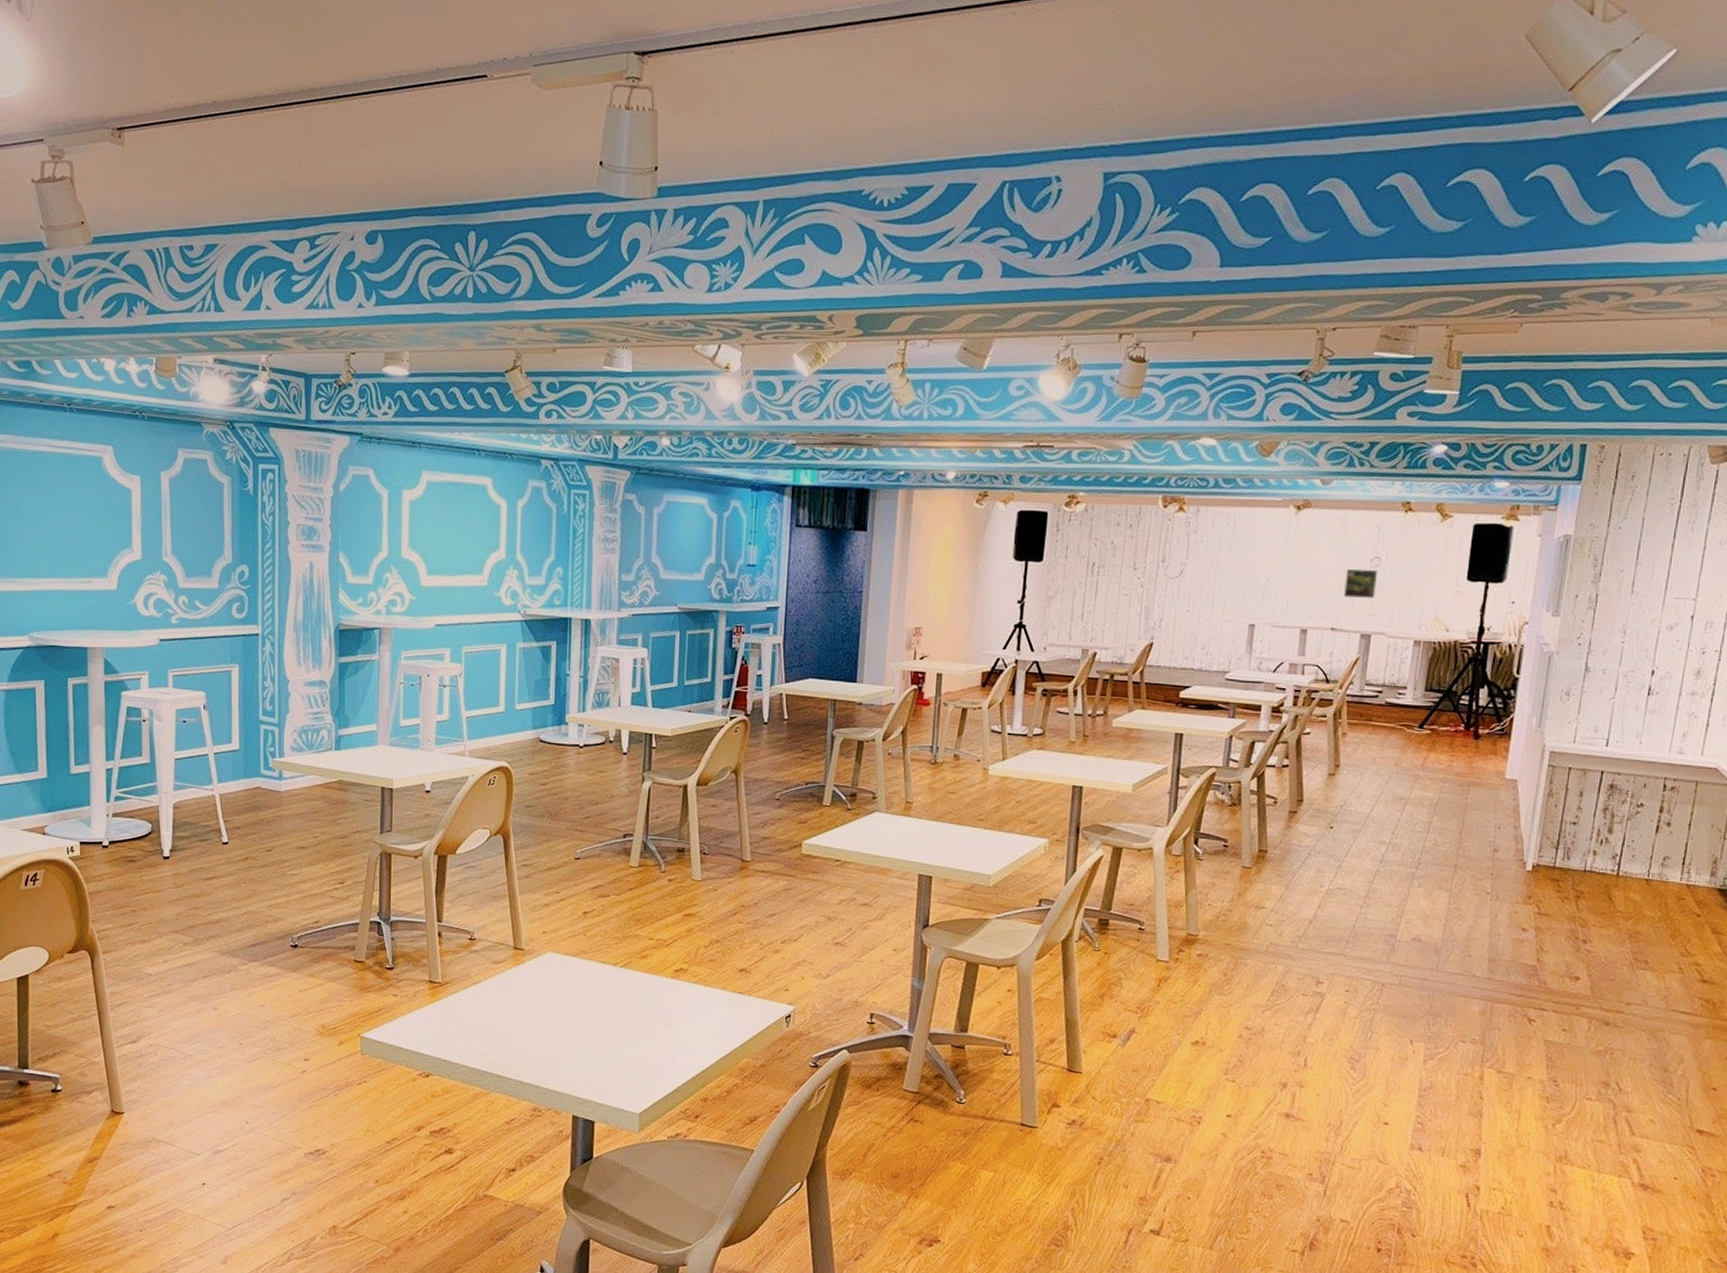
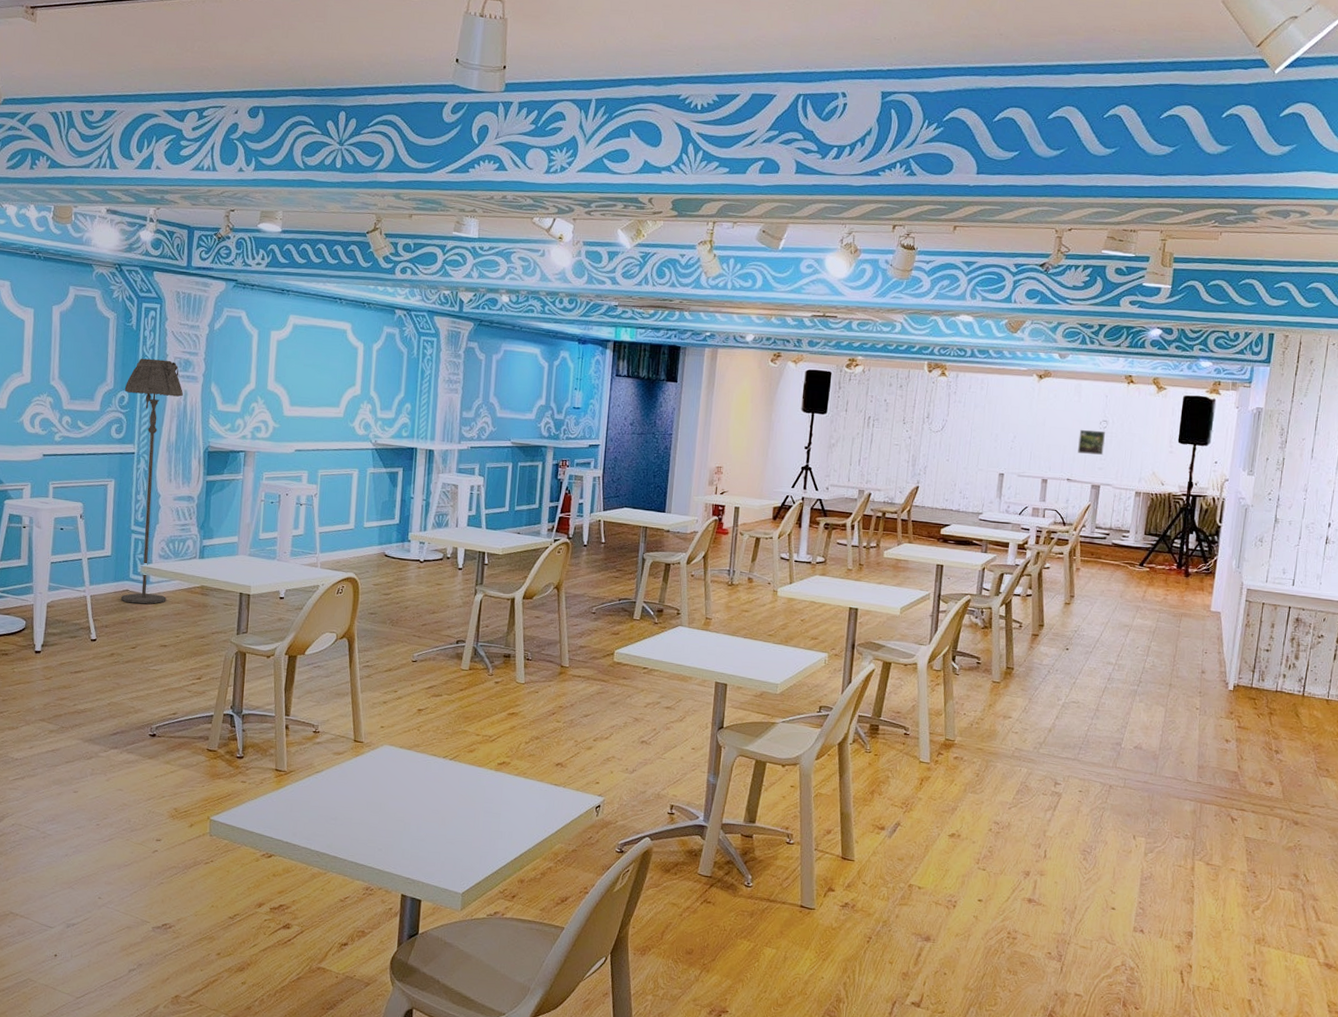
floor lamp: none [244,527,309,803] -> present [120,358,184,604]

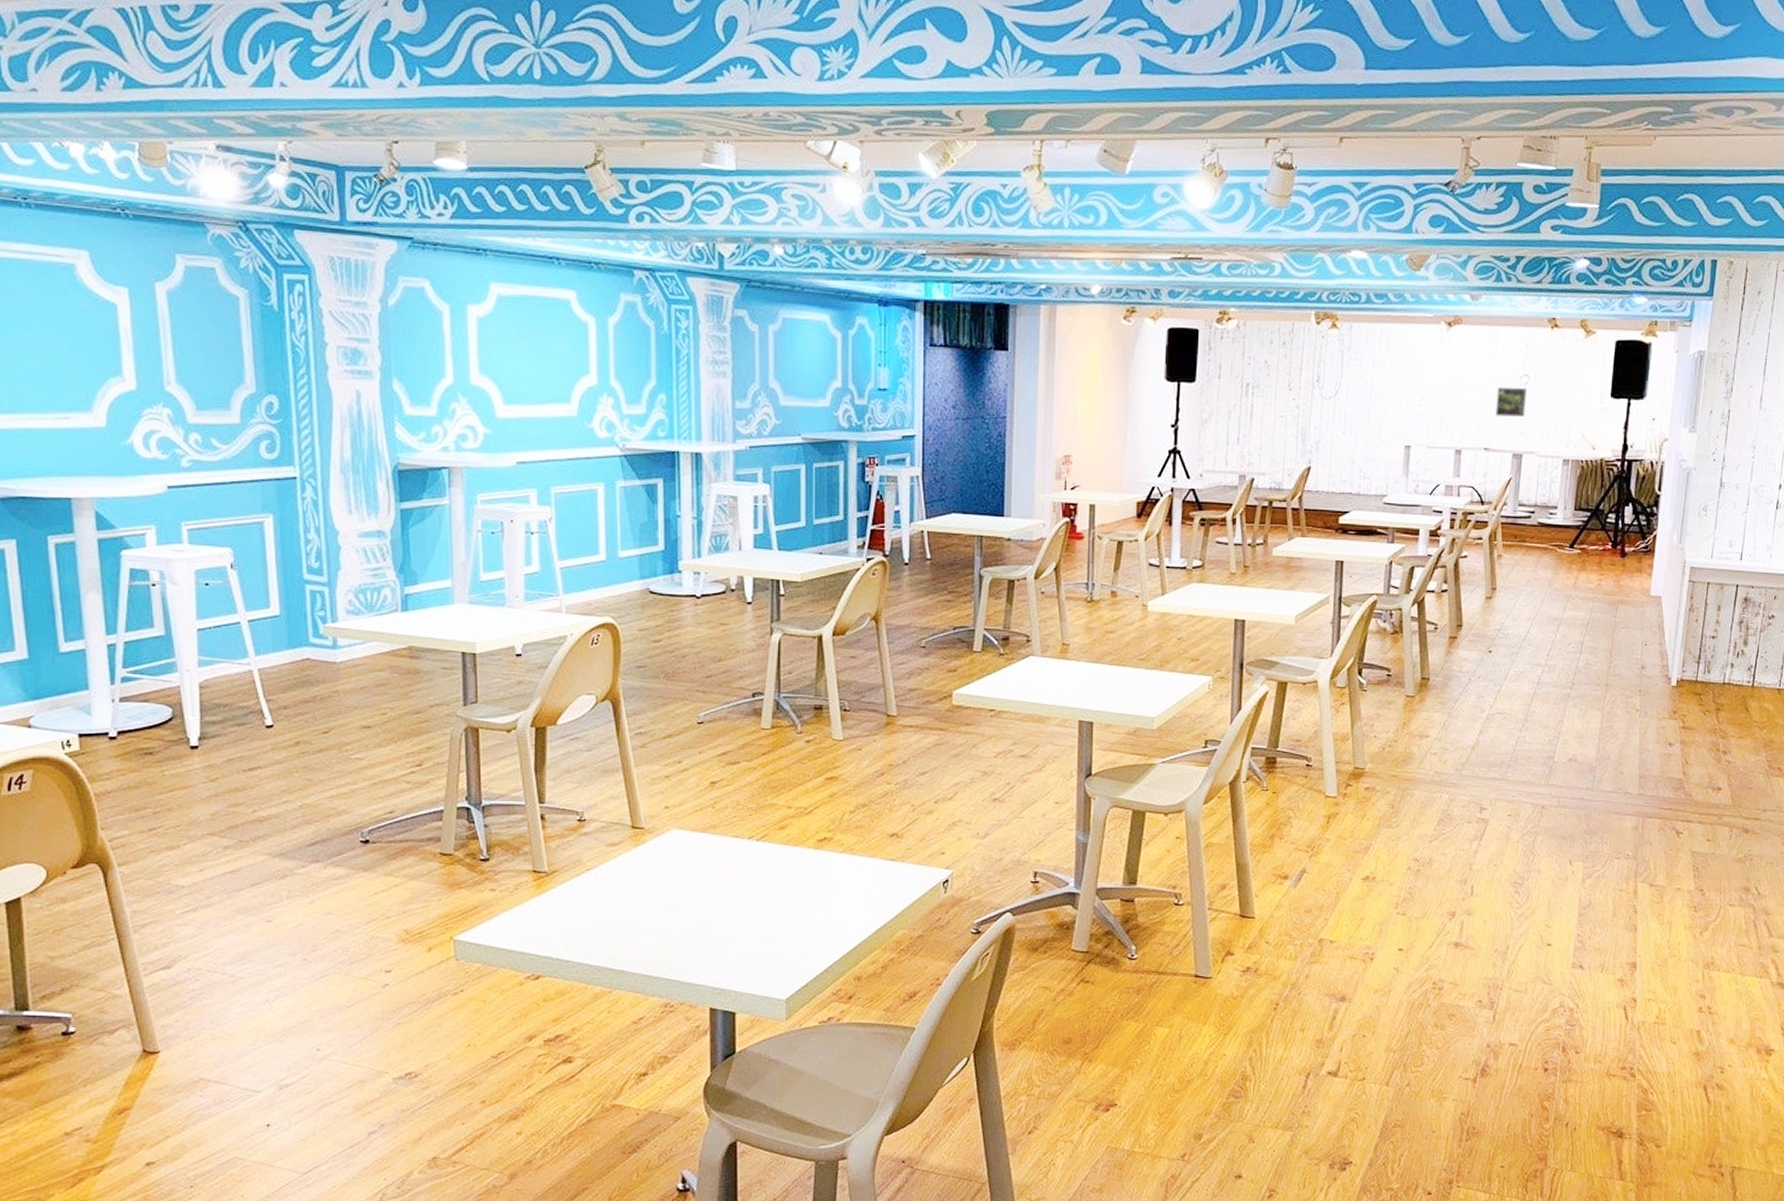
floor lamp: present [120,358,184,604] -> none [272,349,363,675]

